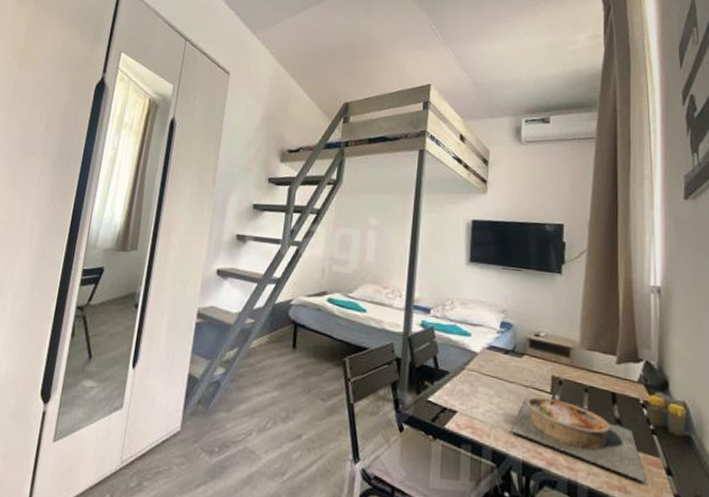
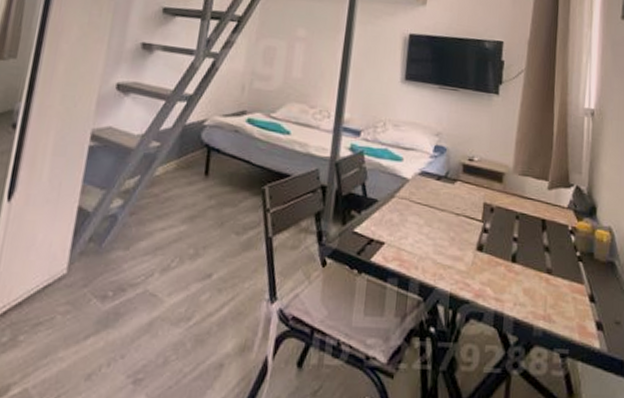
bowl: present [511,396,646,483] -> none [440,225,570,311]

